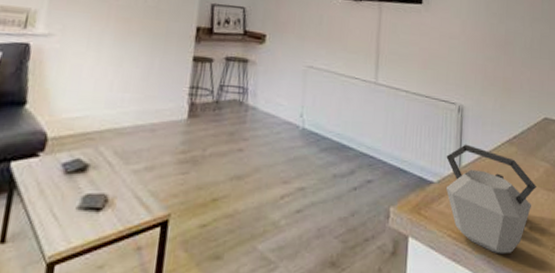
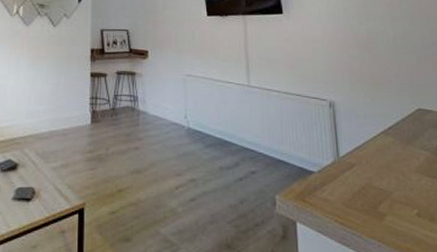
kettle: present [445,144,536,254] -> none [323,136,419,239]

